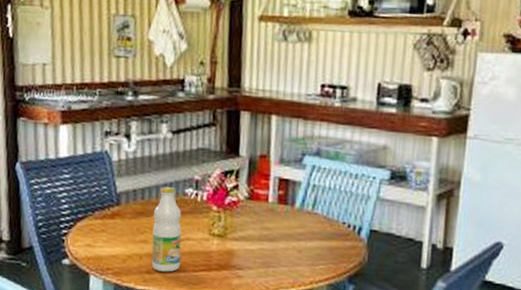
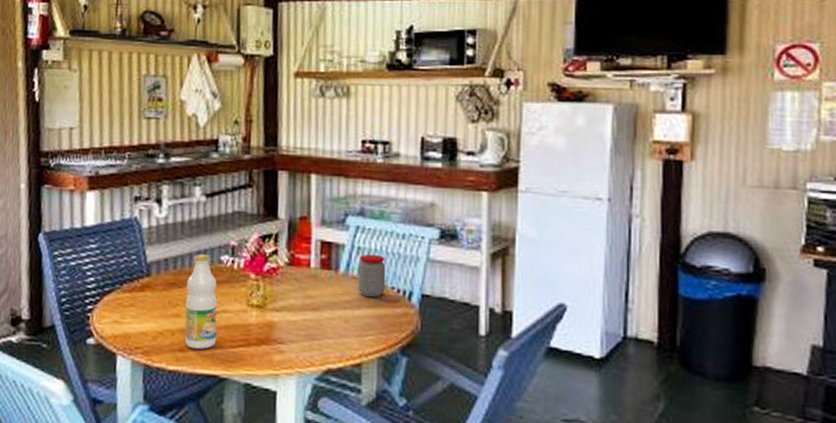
jar: none [311,191,339,232] -> present [358,254,386,298]

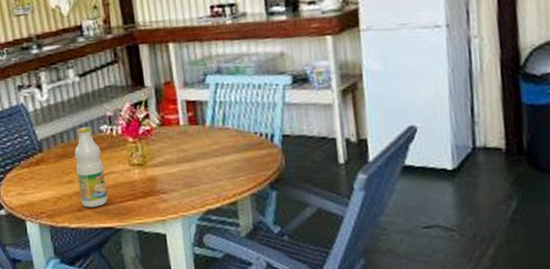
jar: present [358,254,386,298] -> none [222,105,249,145]

